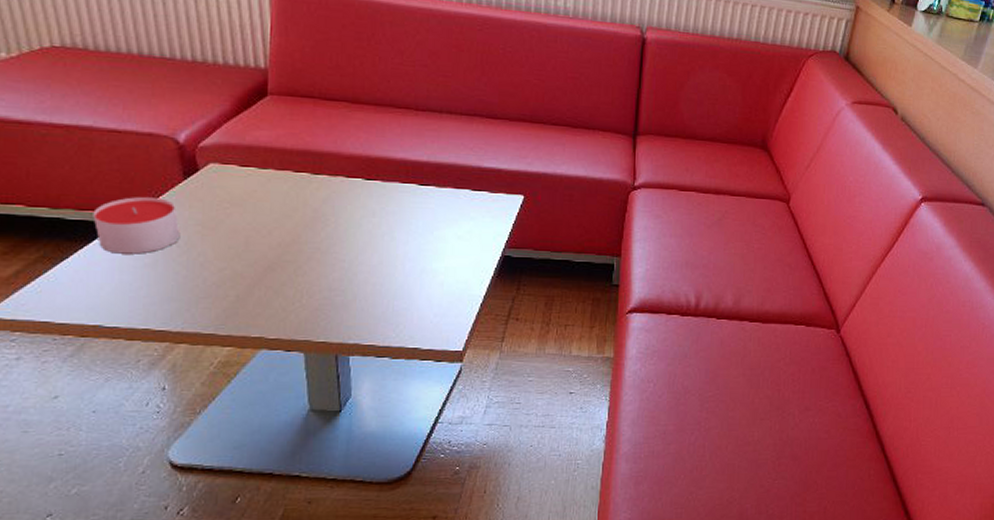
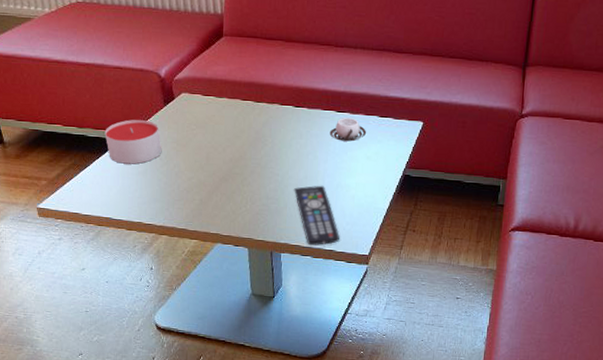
remote control: none [365,271,427,345] -> present [294,185,340,246]
cup: none [410,192,457,219] -> present [329,118,367,142]

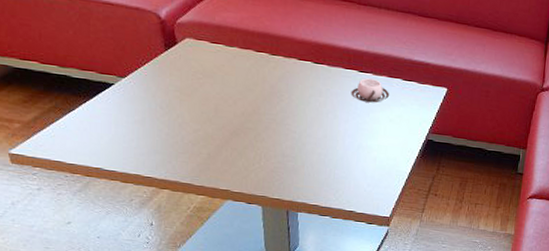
candle: present [105,120,162,164] -> none [93,62,163,112]
remote control: present [294,185,340,246] -> none [312,145,361,206]

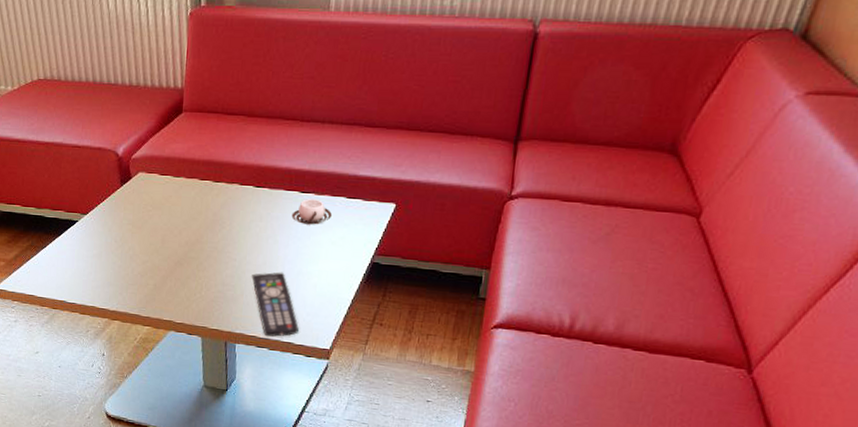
remote control: none [312,145,361,206] -> present [251,272,300,337]

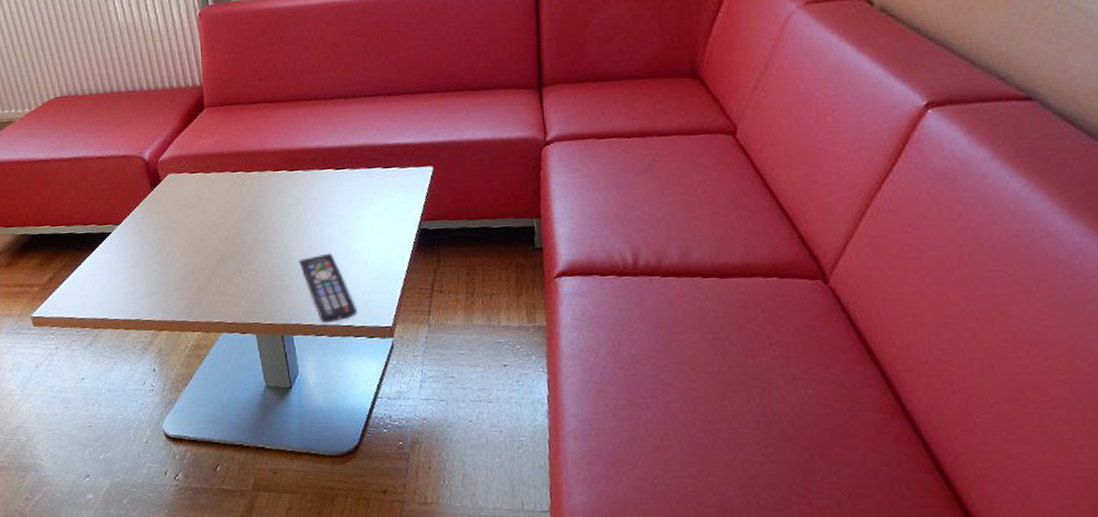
cup: present [291,199,333,225] -> none [330,174,372,201]

